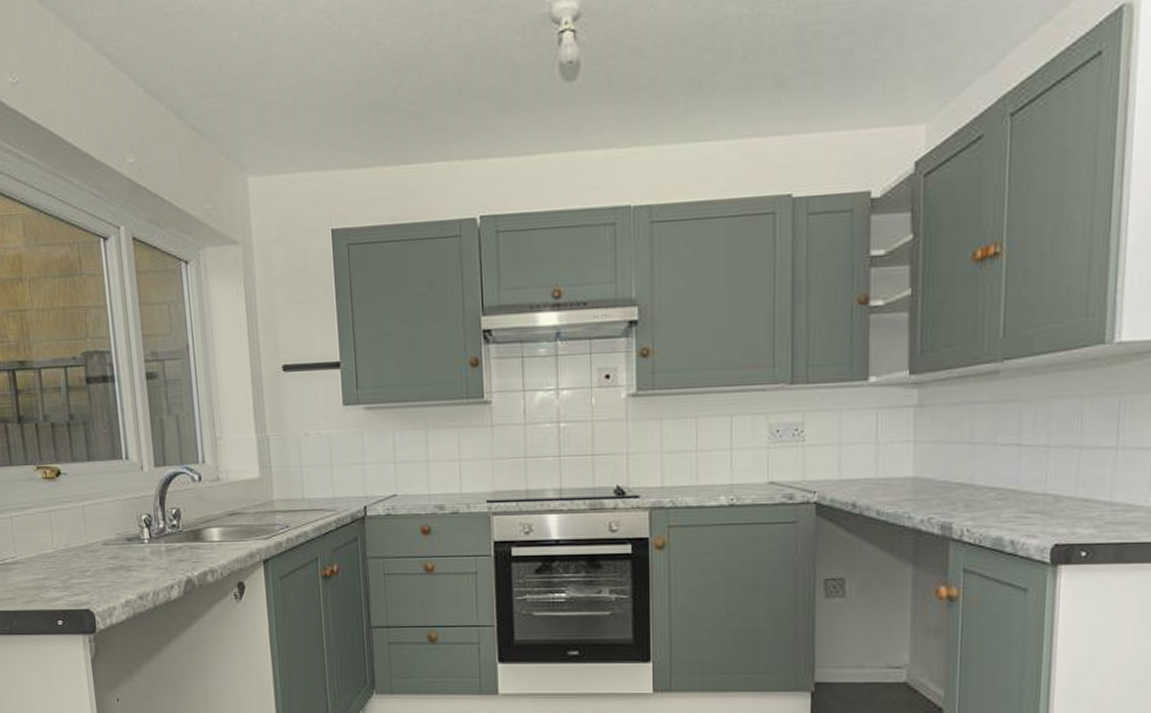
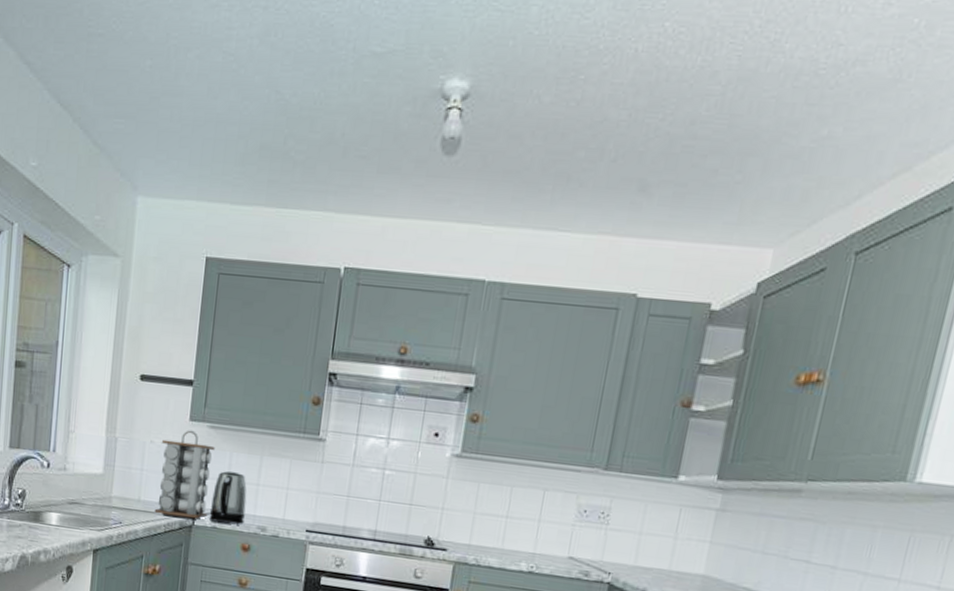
spice rack: none [318,415,379,512] -> present [154,430,215,520]
kettle: none [380,451,420,509] -> present [209,470,247,525]

